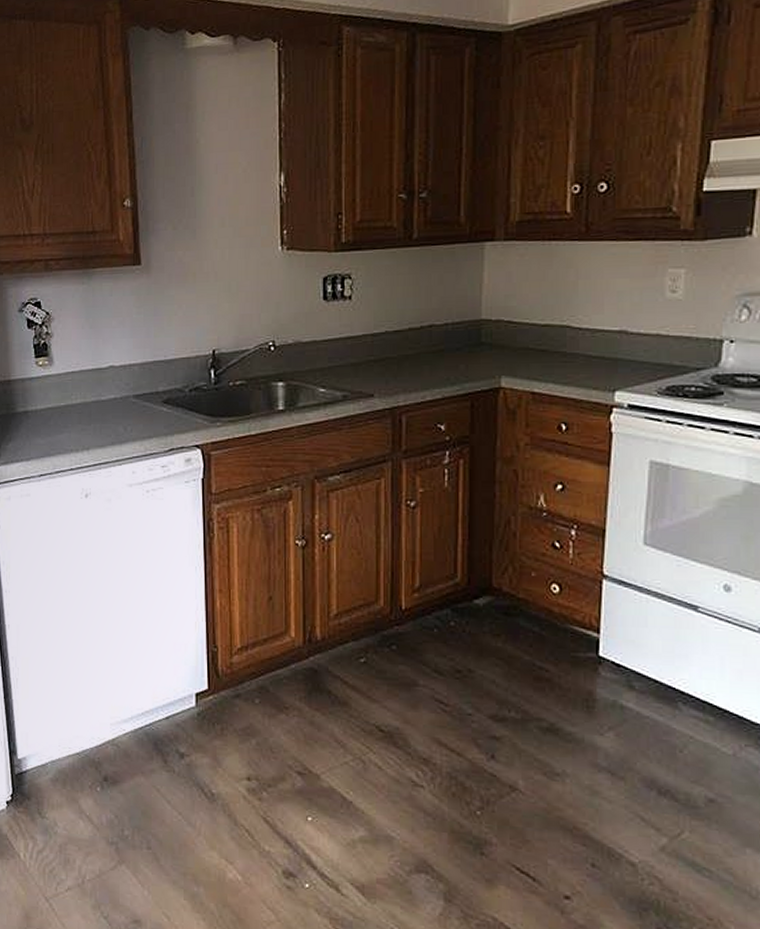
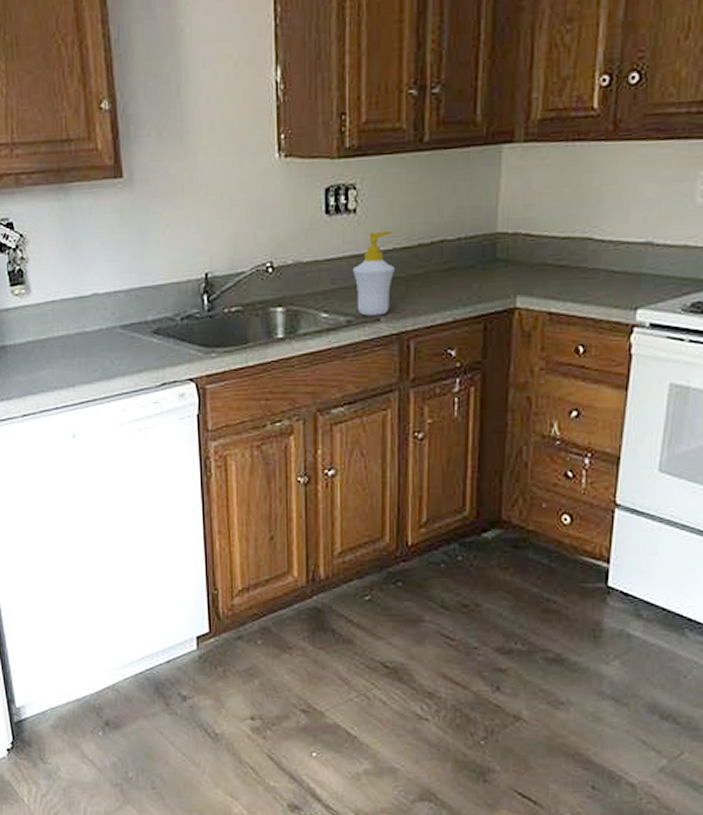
soap bottle: none [348,315,388,392] -> present [352,230,396,316]

